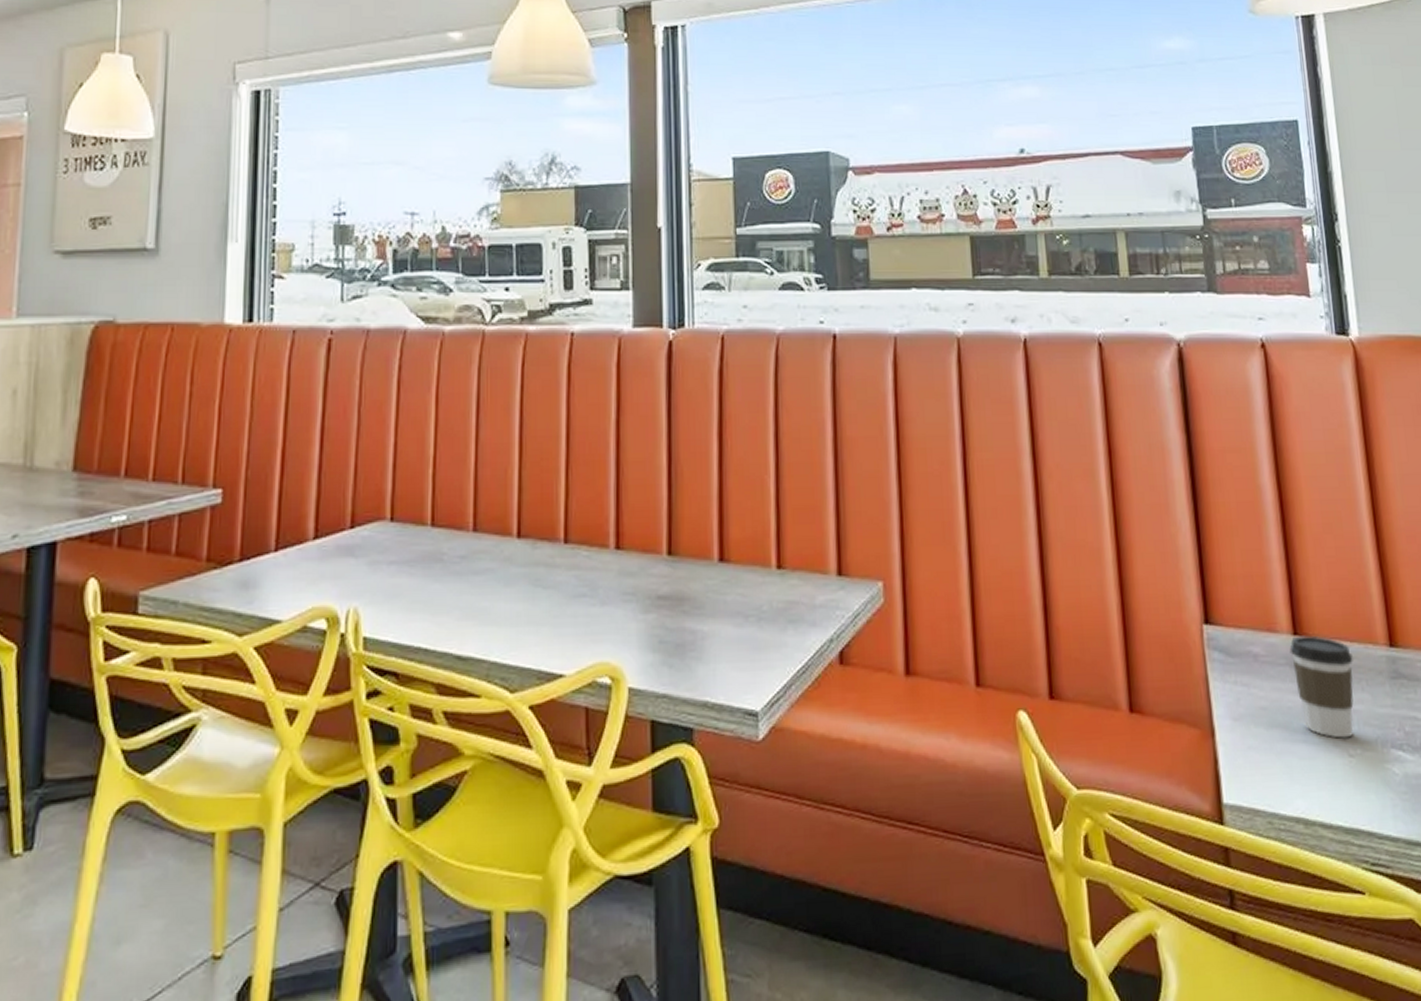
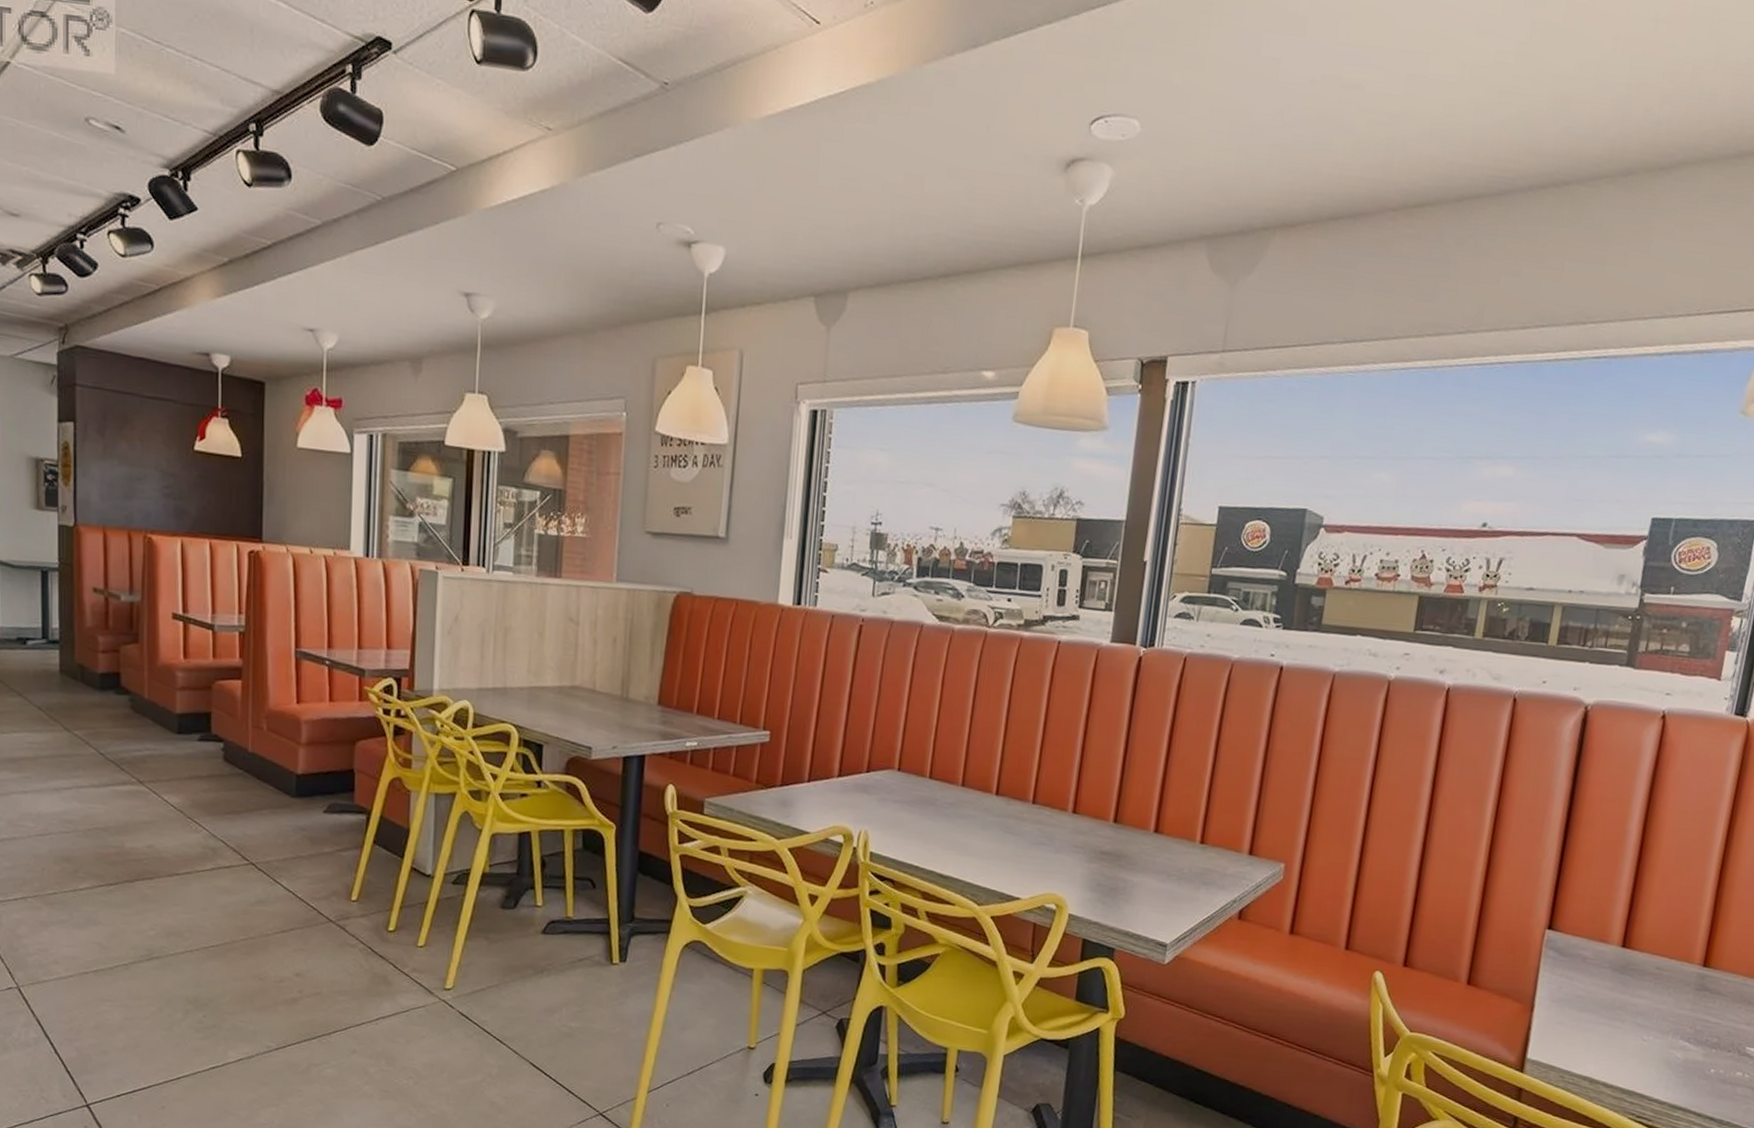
coffee cup: present [1289,635,1354,739] -> none [1611,948,1669,1027]

